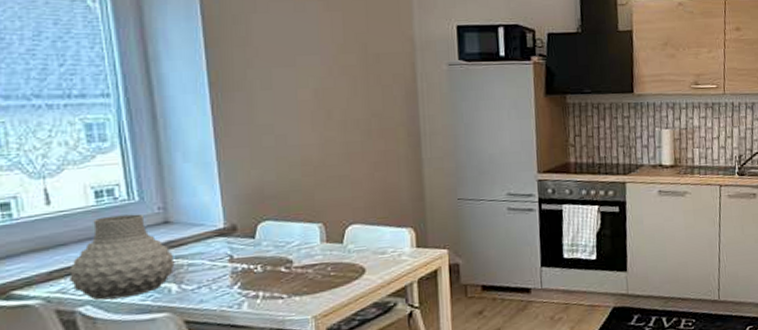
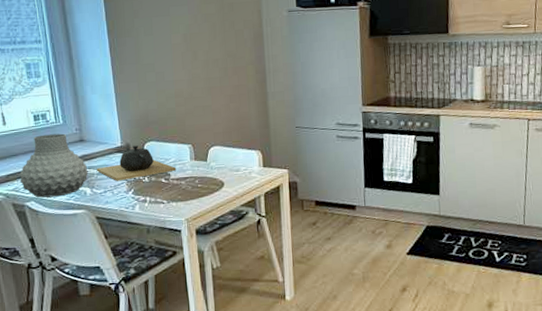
teapot: none [187,226,302,273] -> present [96,145,177,181]

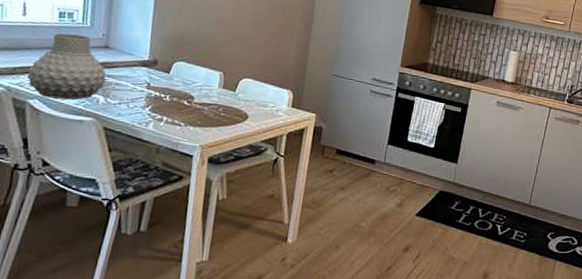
teapot: present [96,145,177,181] -> none [115,62,202,96]

